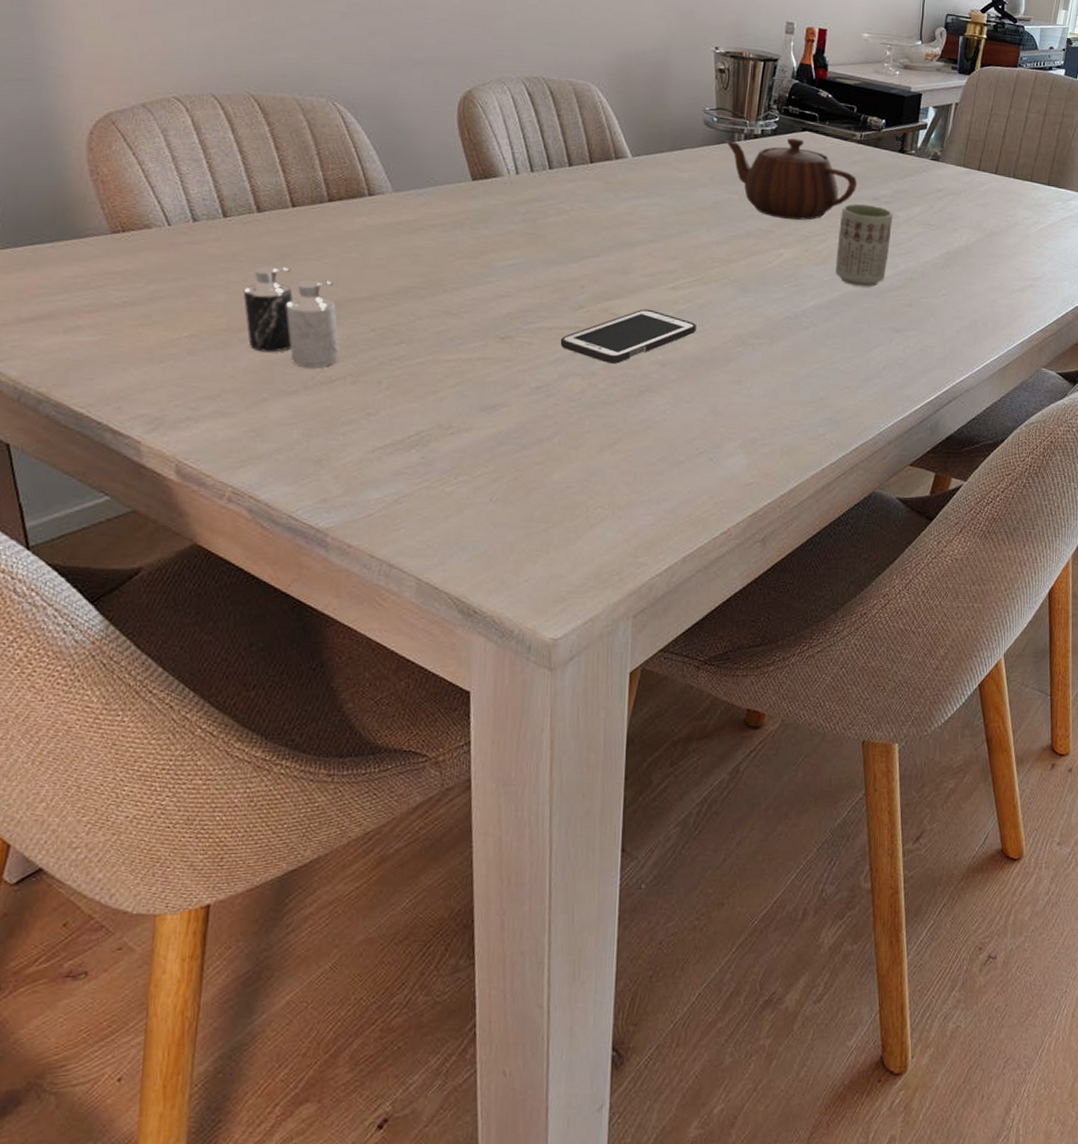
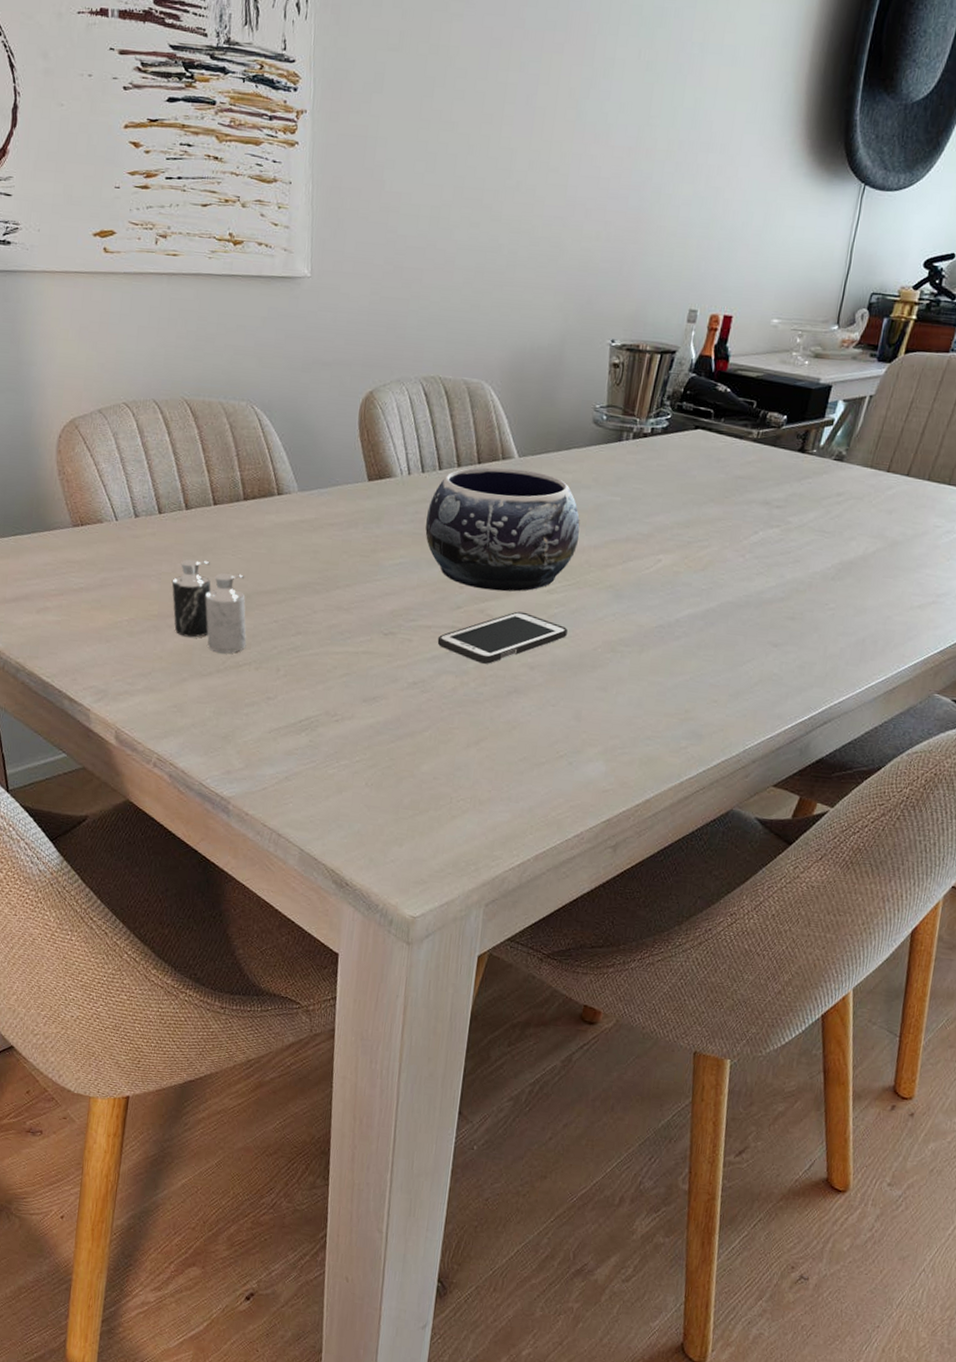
decorative bowl: none [538,166,700,290] -> present [425,467,580,592]
teapot: present [725,137,858,220] -> none [613,436,749,525]
cup: present [835,204,894,287] -> none [714,508,785,598]

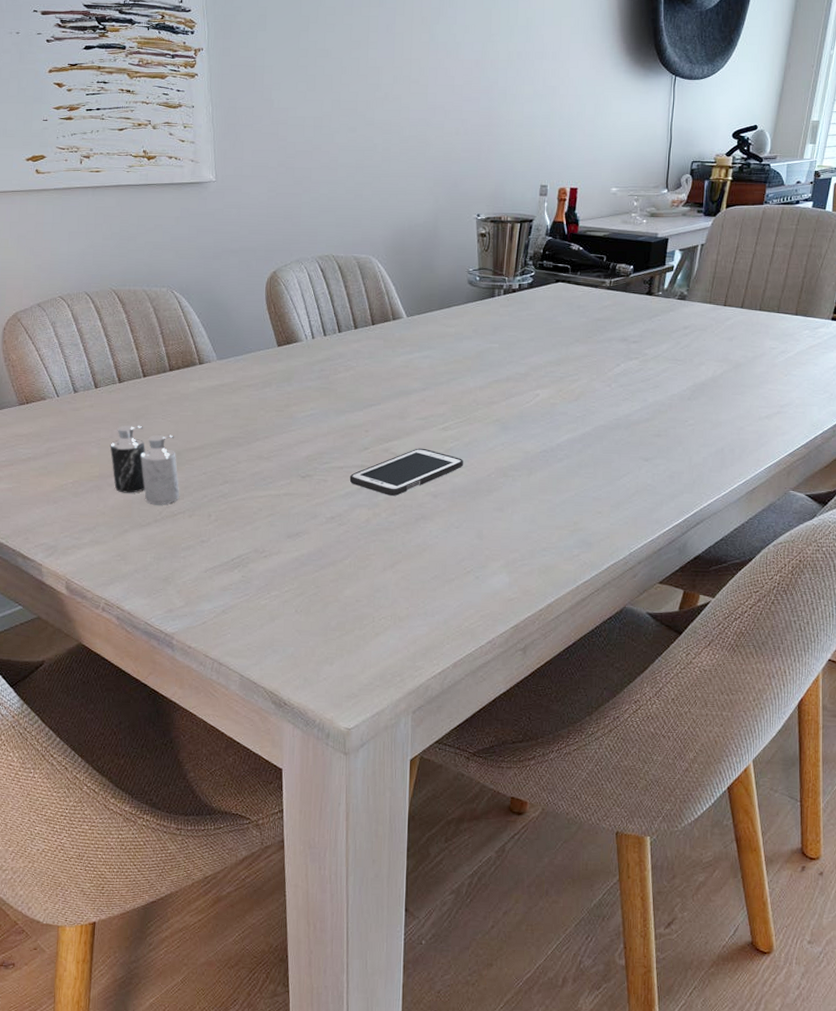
decorative bowl: present [425,467,580,592] -> none [330,326,465,432]

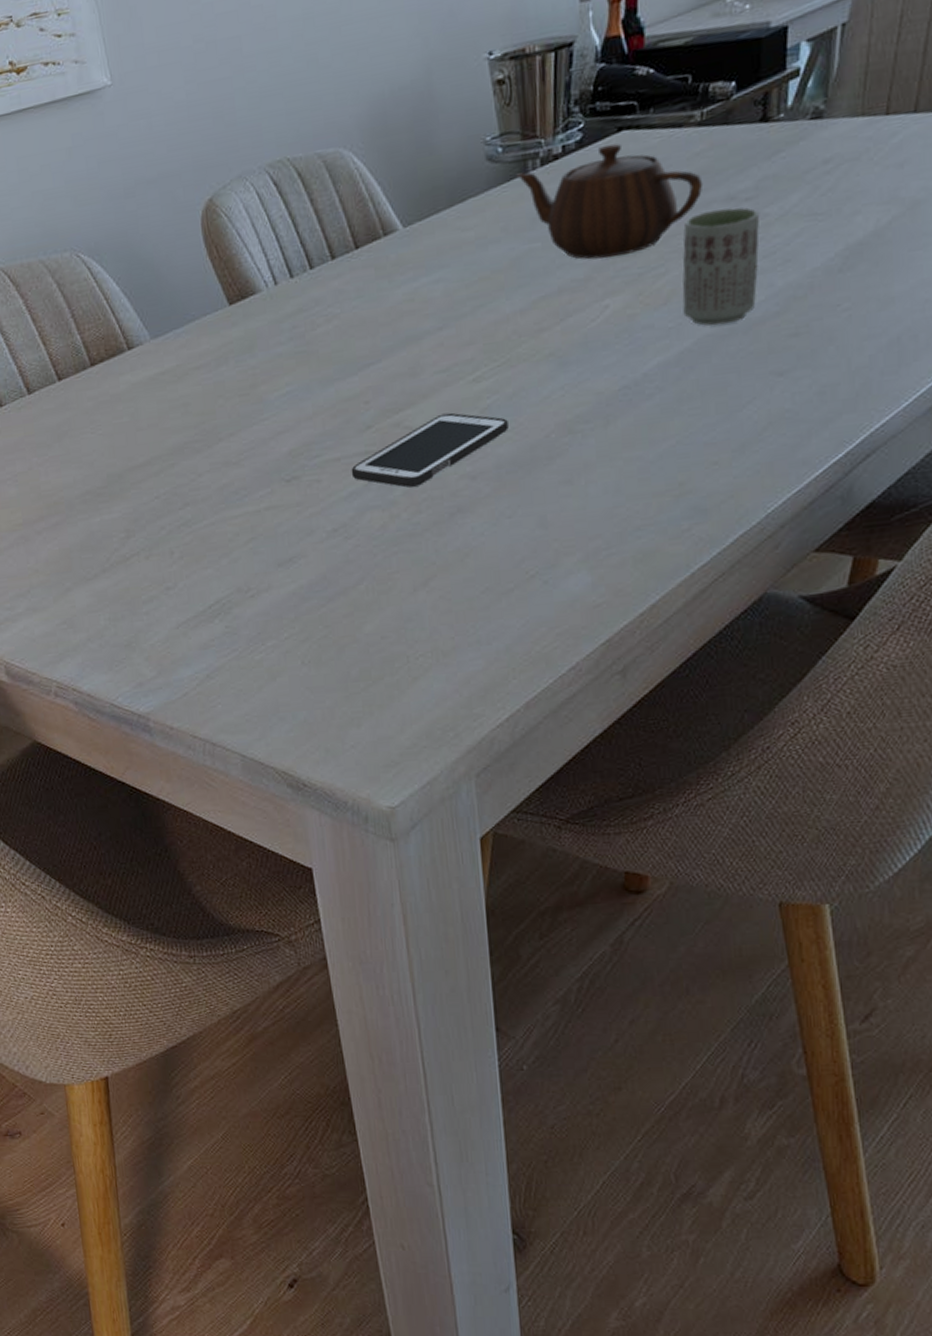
candle: present [110,425,180,504] -> none [30,446,130,549]
teapot: none [487,289,608,364] -> present [516,143,703,260]
cup: none [587,345,642,421] -> present [682,207,760,326]

